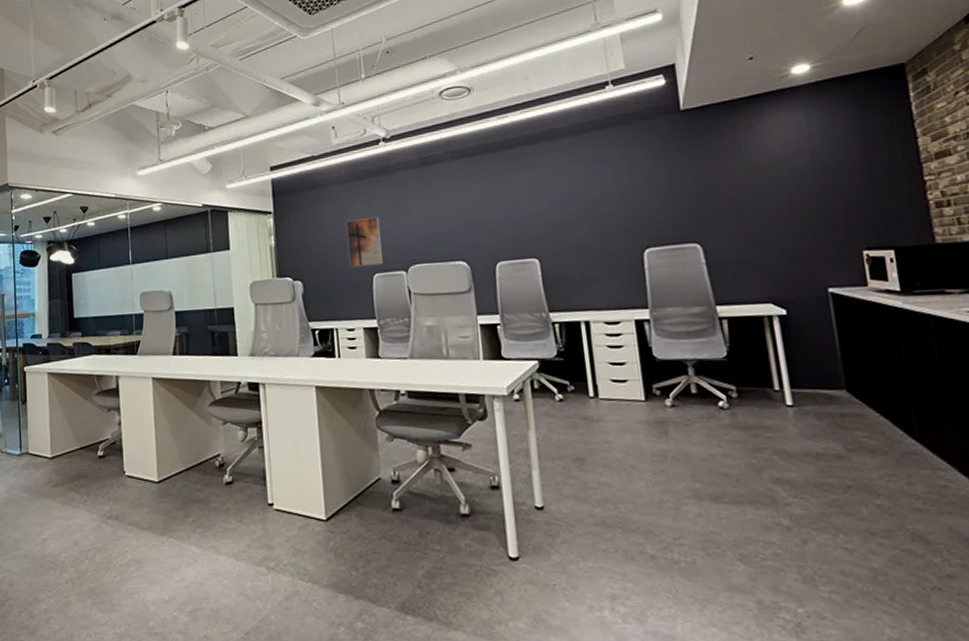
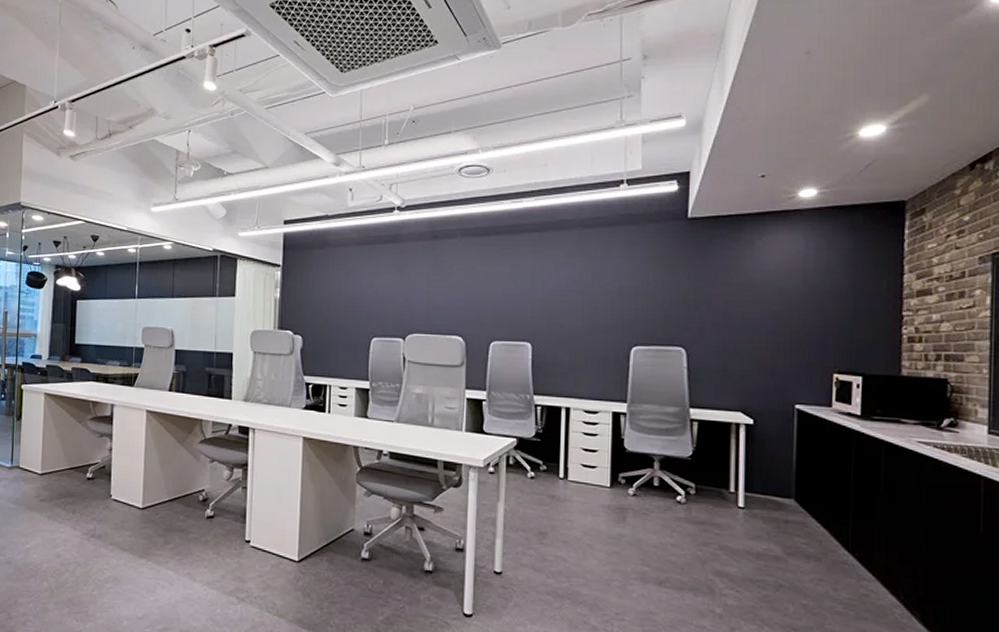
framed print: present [345,217,383,268] -> none [349,283,384,330]

